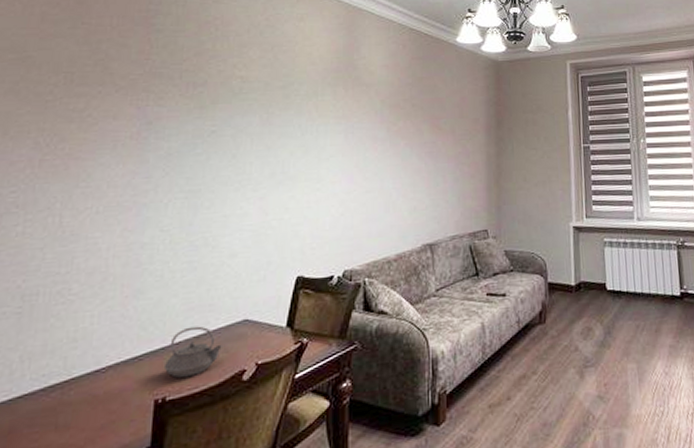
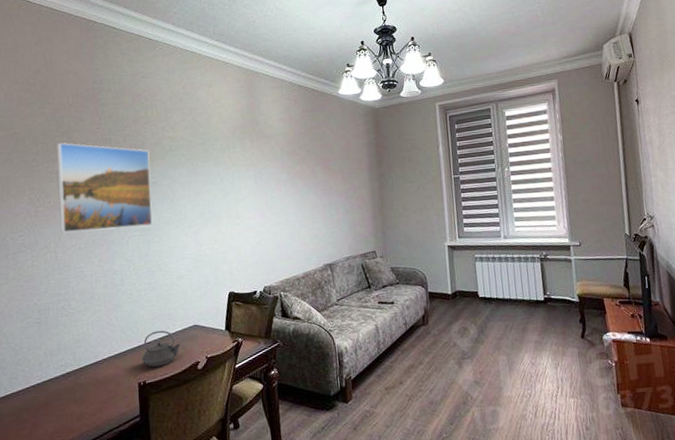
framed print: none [72,73,212,192] -> present [57,142,153,234]

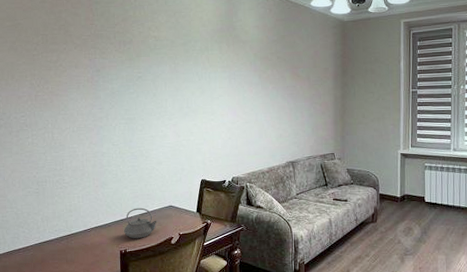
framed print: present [57,142,153,234] -> none [55,35,137,117]

